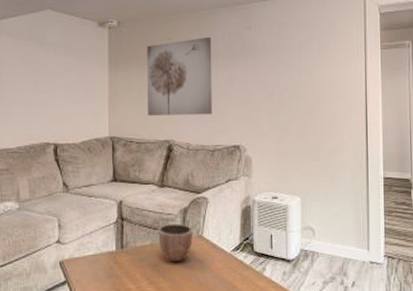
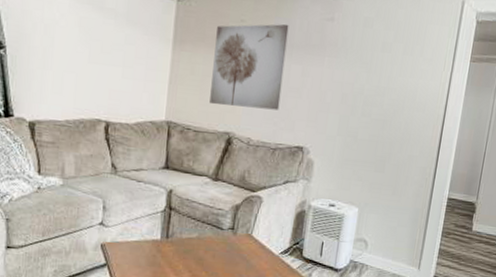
decorative bowl: present [158,224,193,263] -> none [205,219,243,259]

